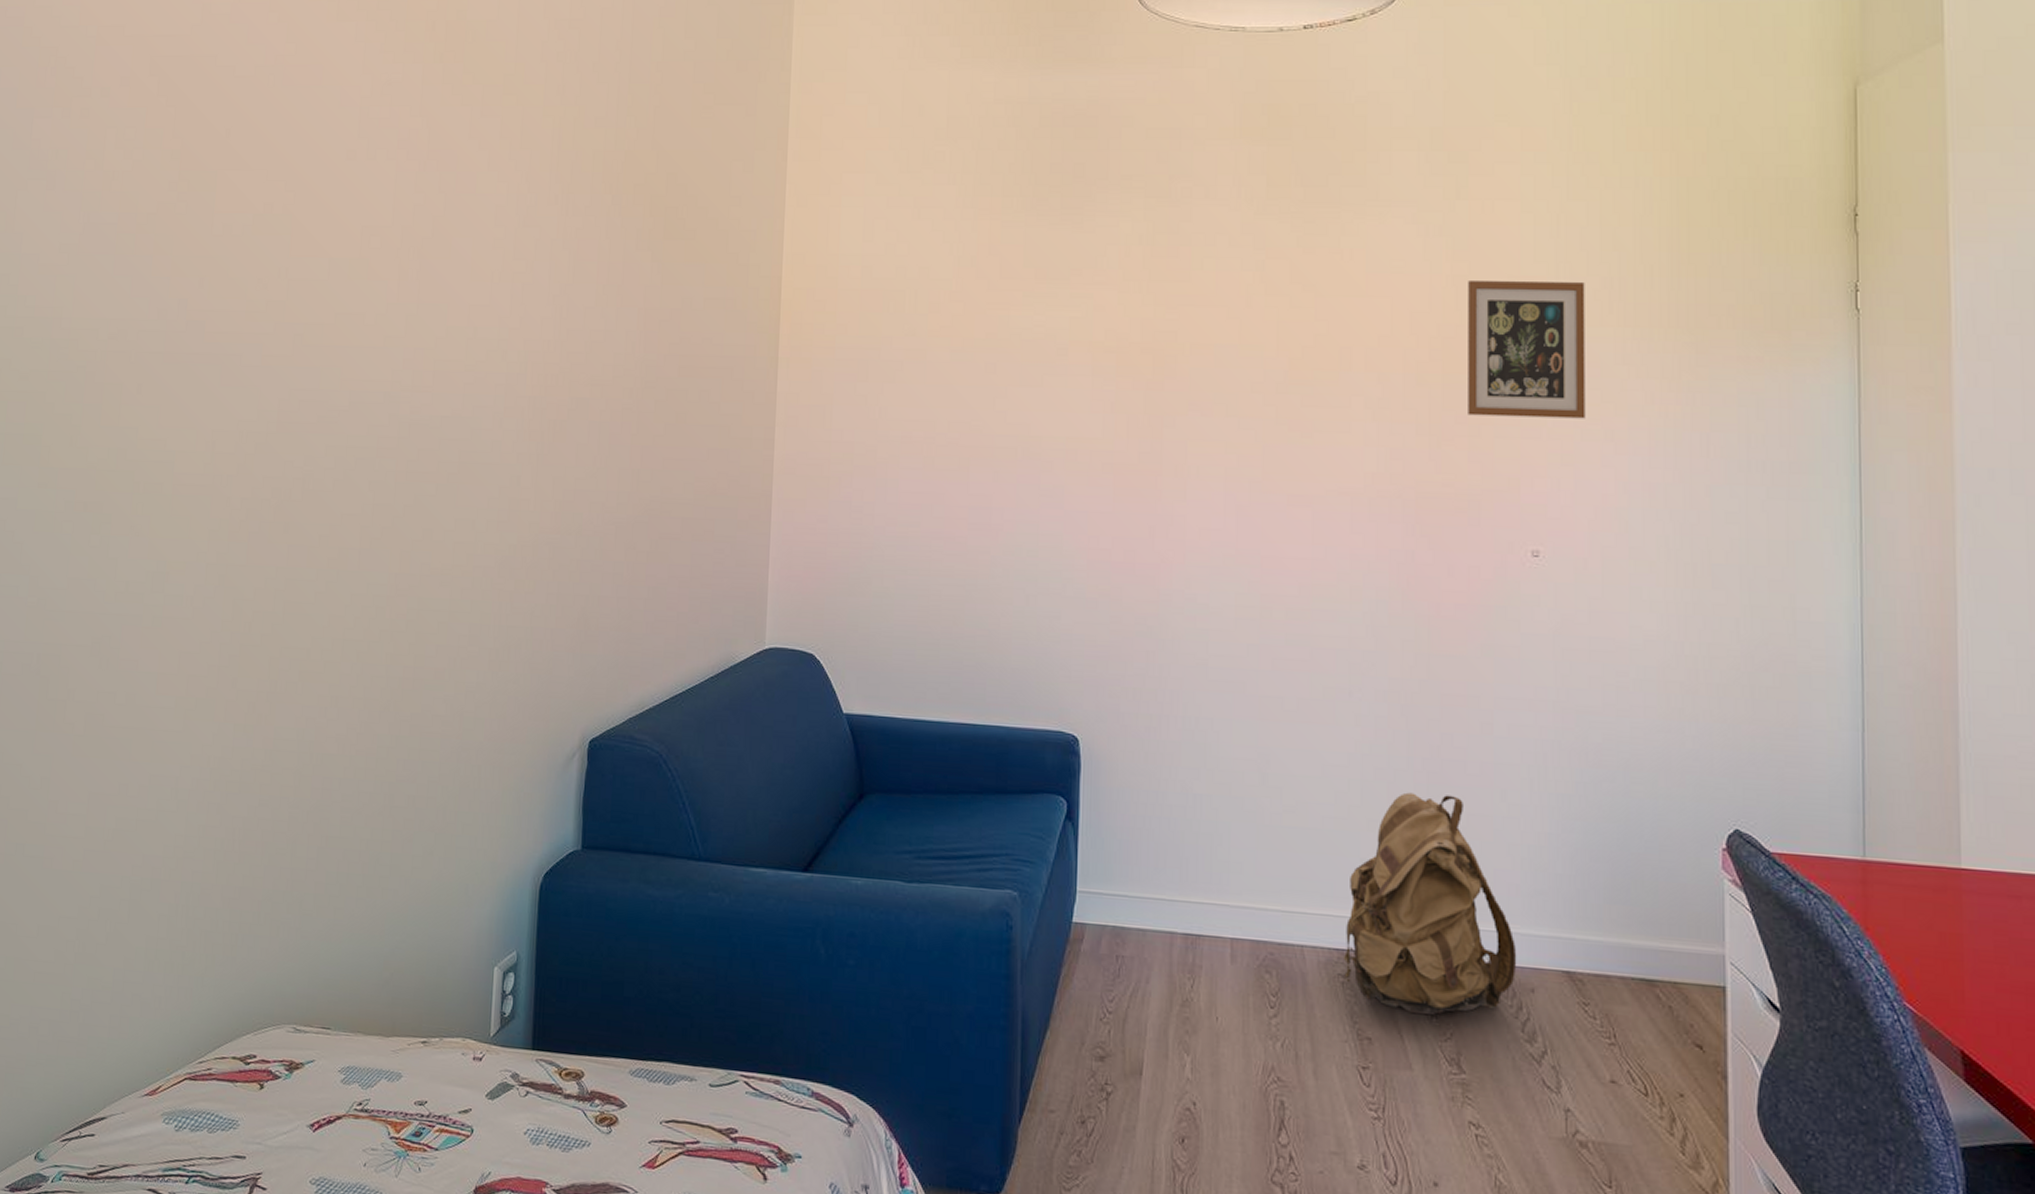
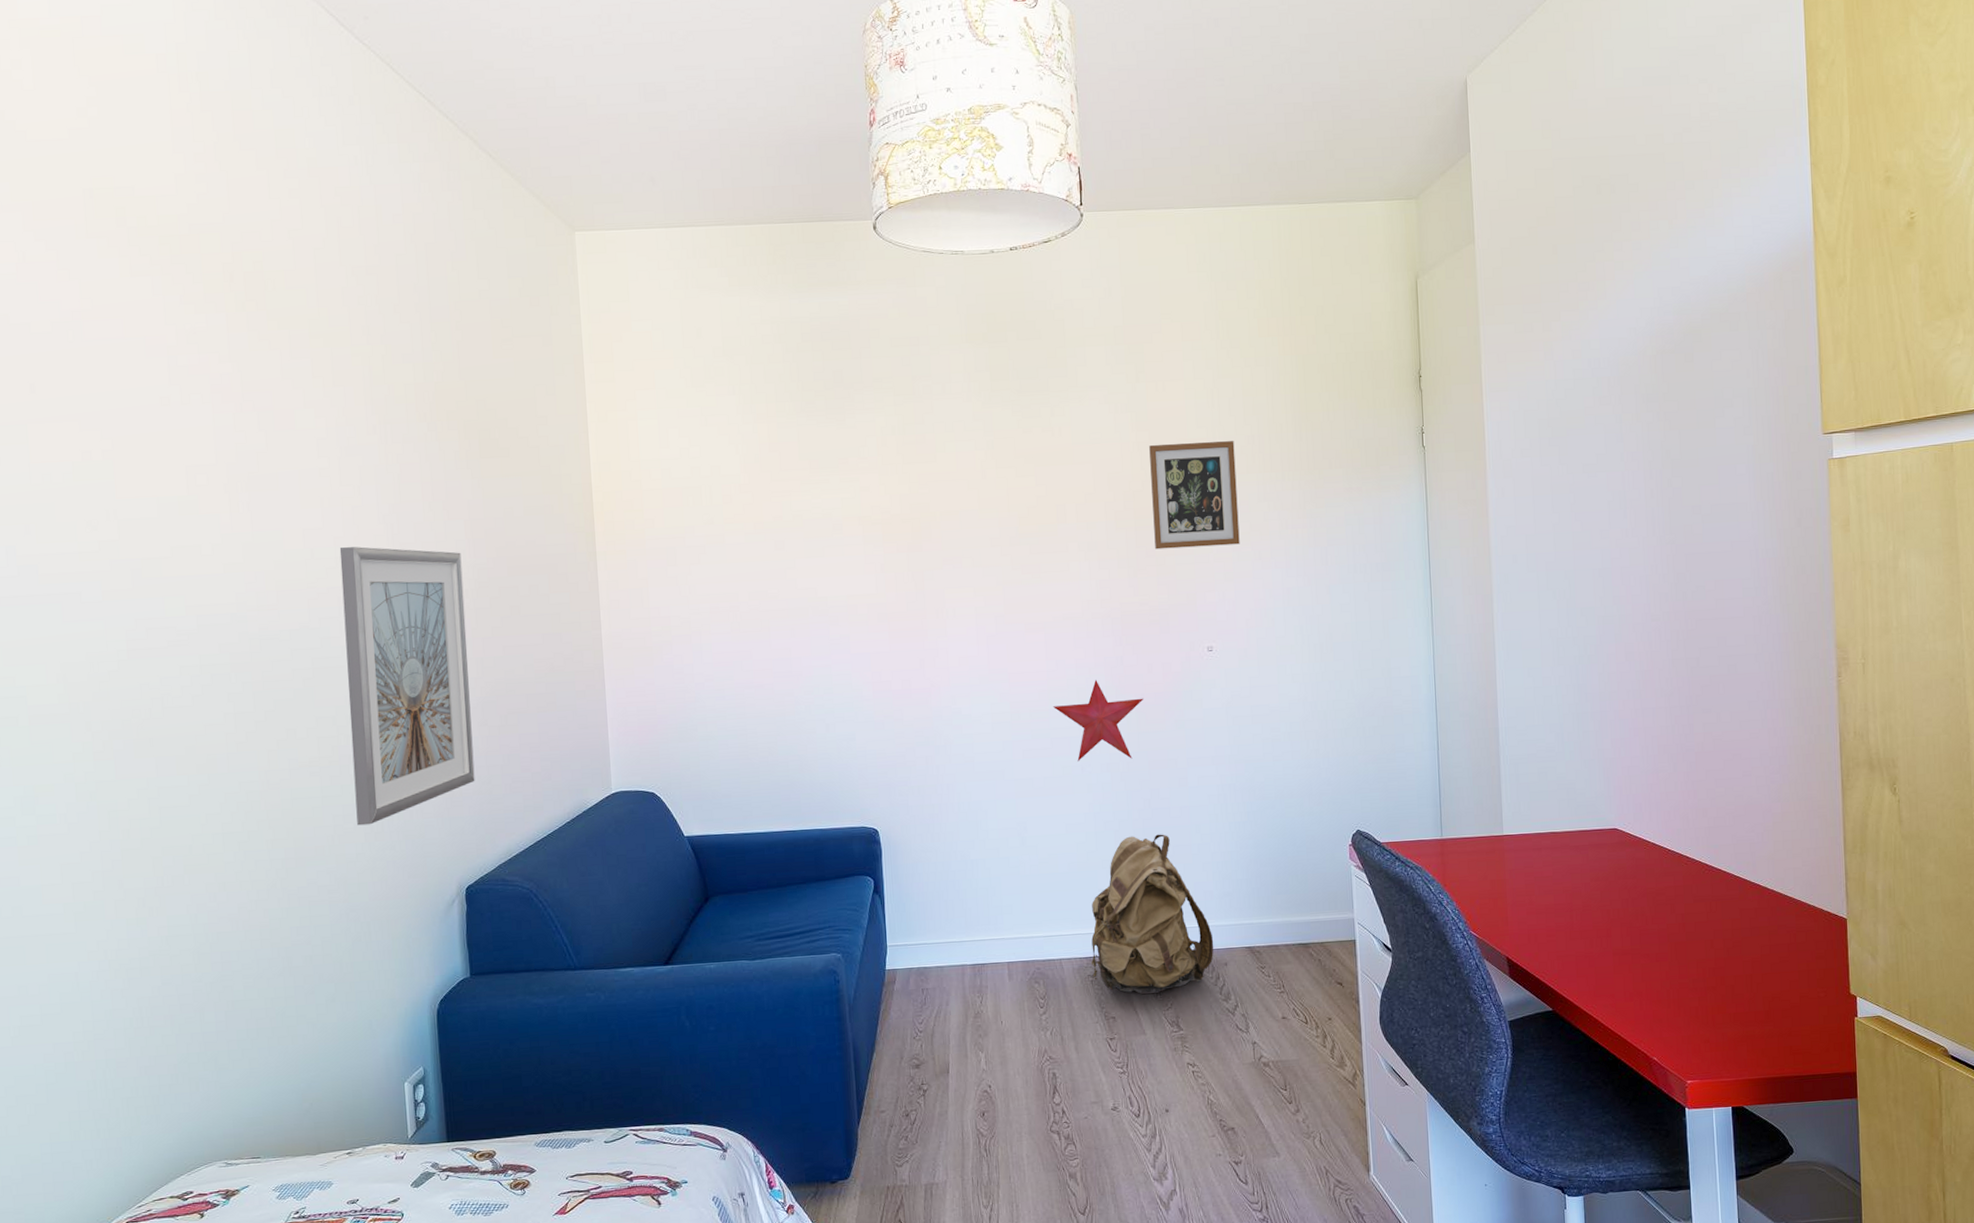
picture frame: none [482,329,630,651] -> present [339,546,475,826]
decorative star: none [1316,577,1439,689] -> present [1052,679,1144,761]

